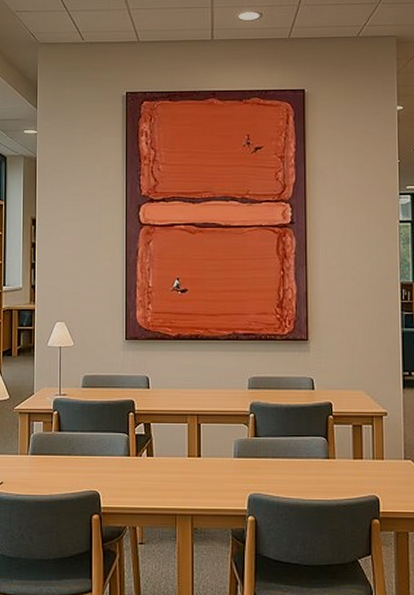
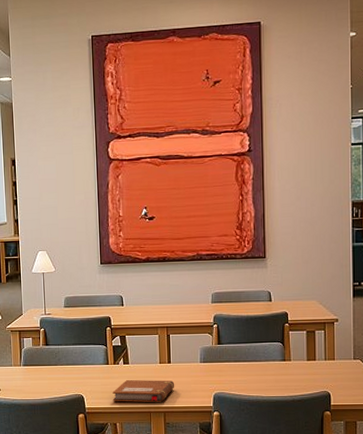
notebook: none [133,476,205,504] -> present [112,380,175,403]

